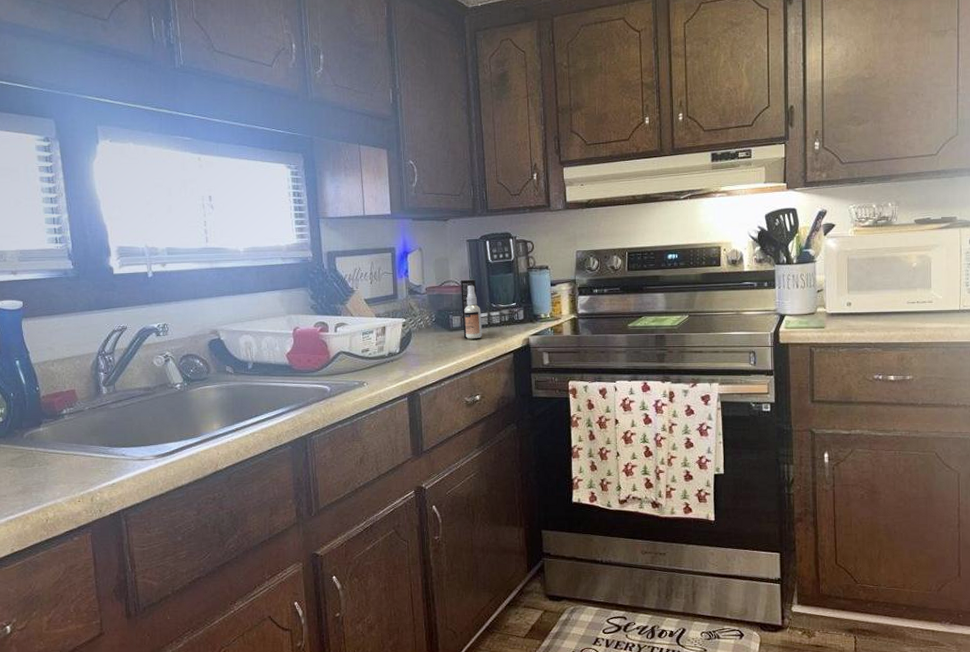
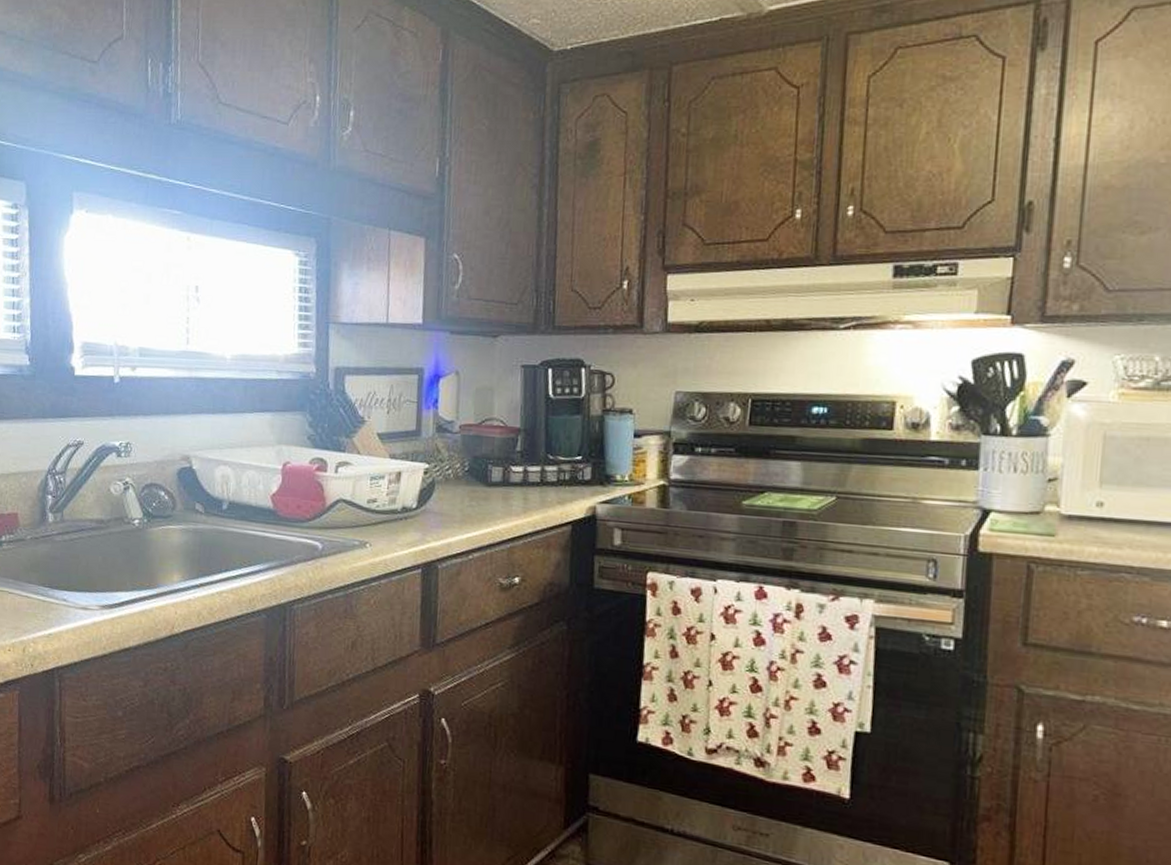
spray bottle: present [461,279,483,339] -> none [505,418,533,501]

